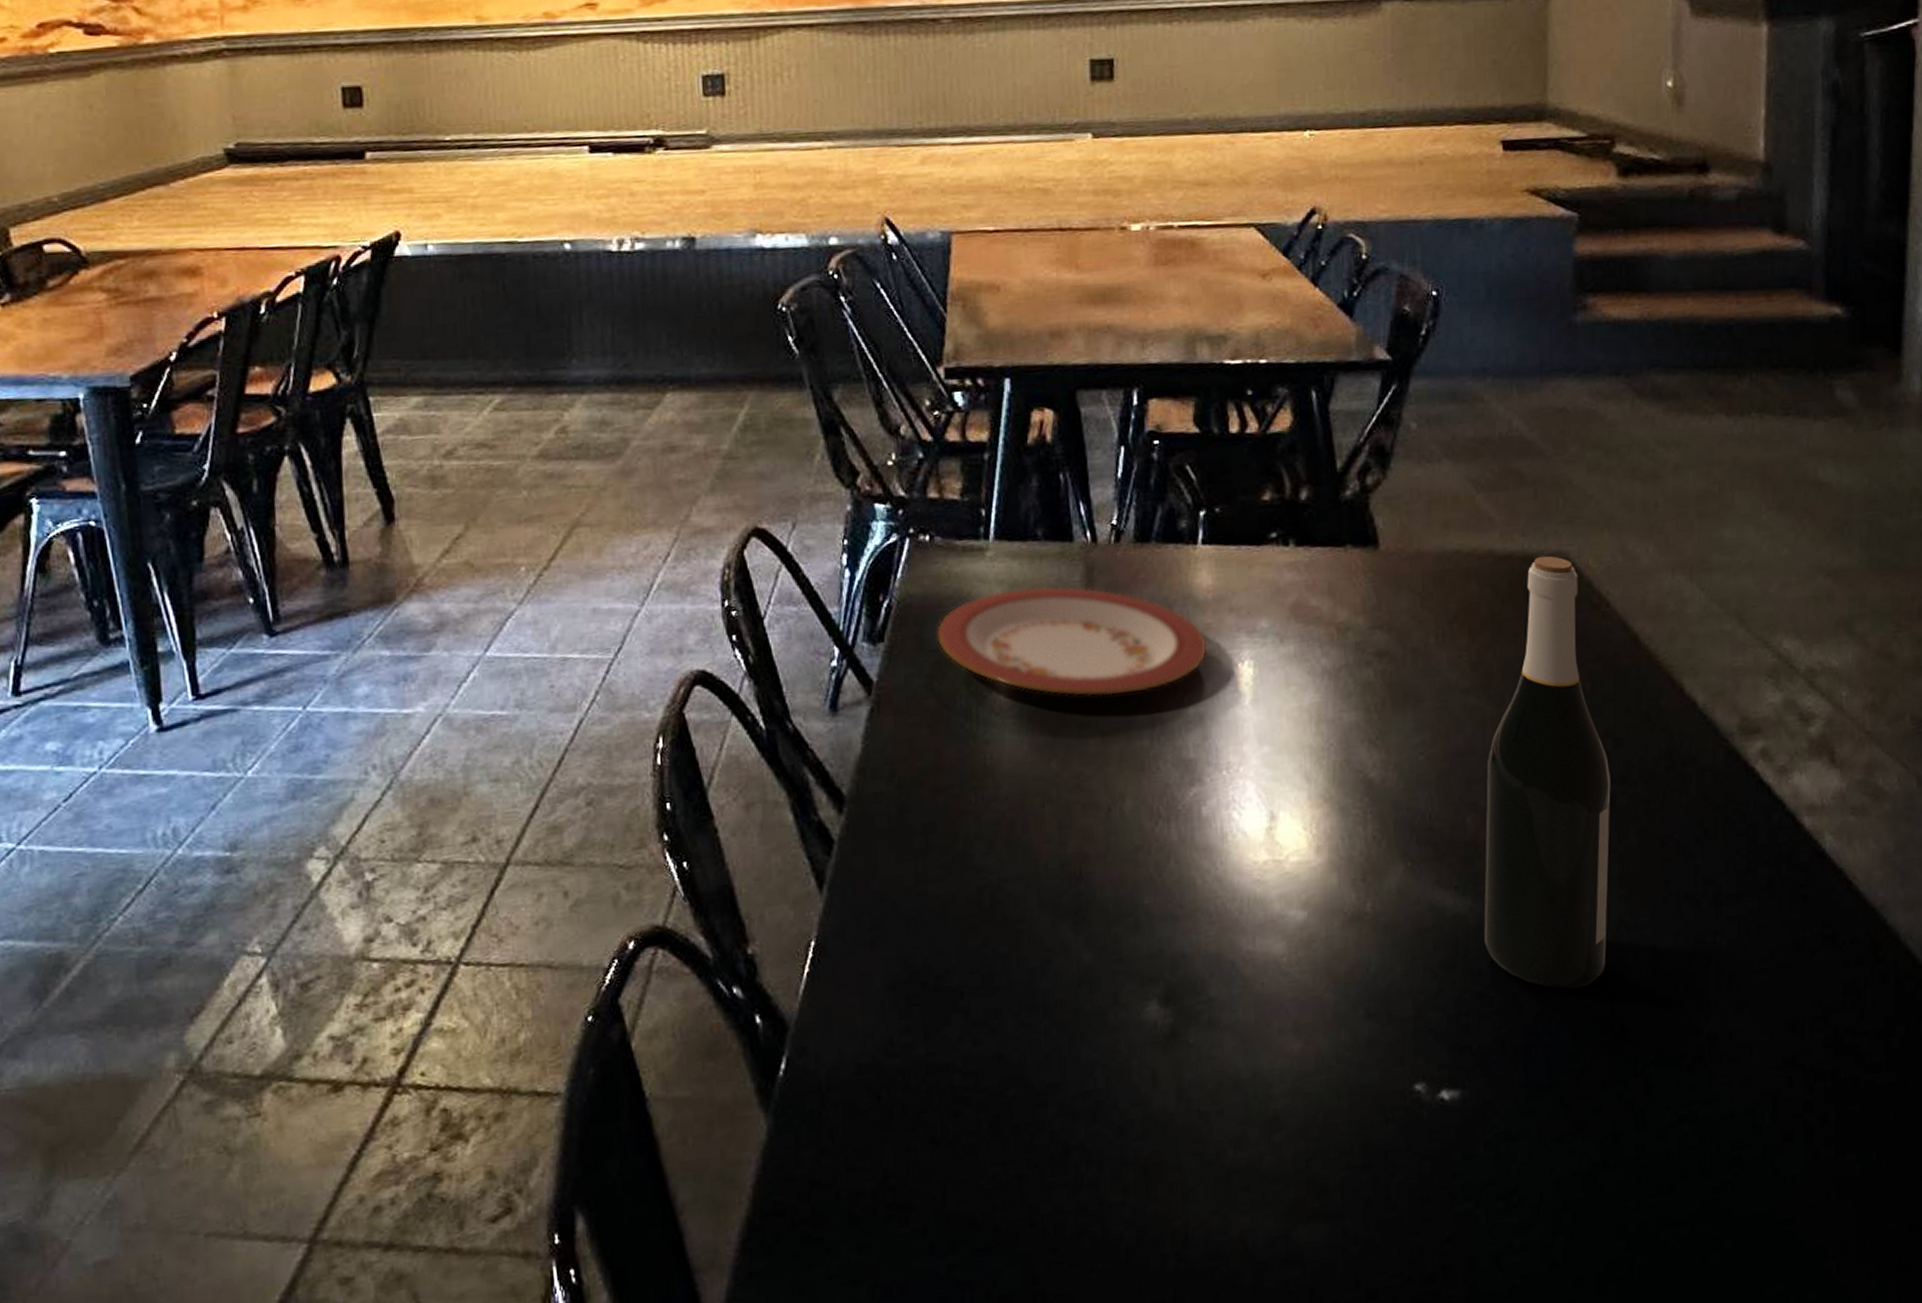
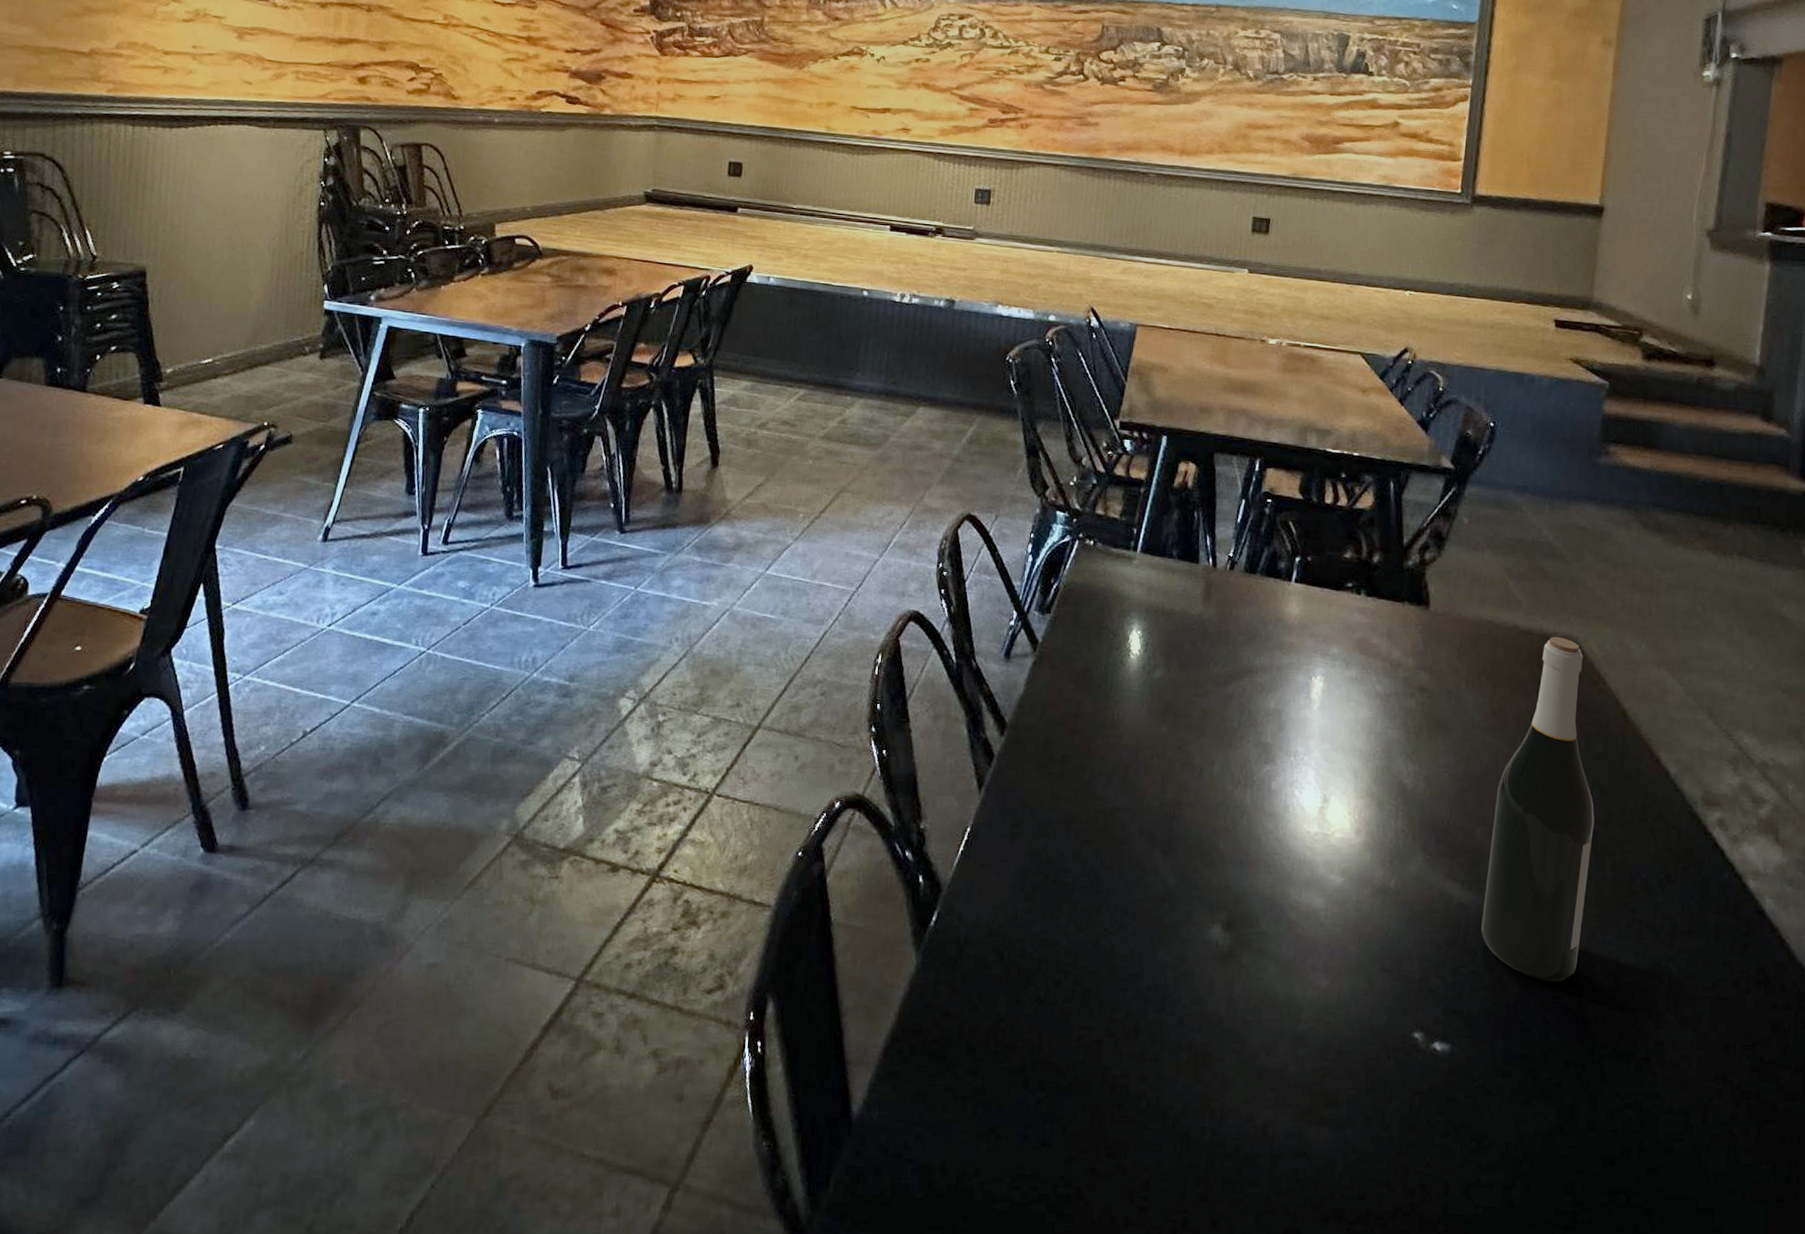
plate: present [937,586,1208,697] -> none [1090,591,1290,686]

